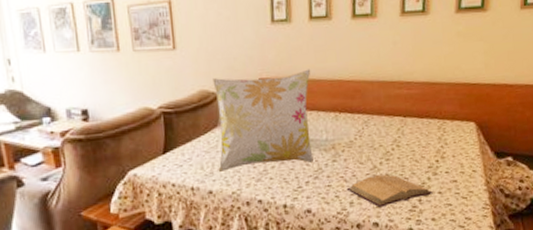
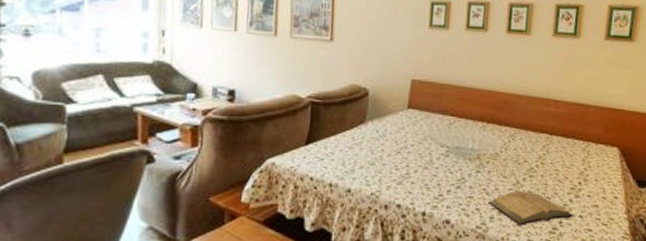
decorative pillow: present [212,69,315,173] -> none [361,74,463,172]

